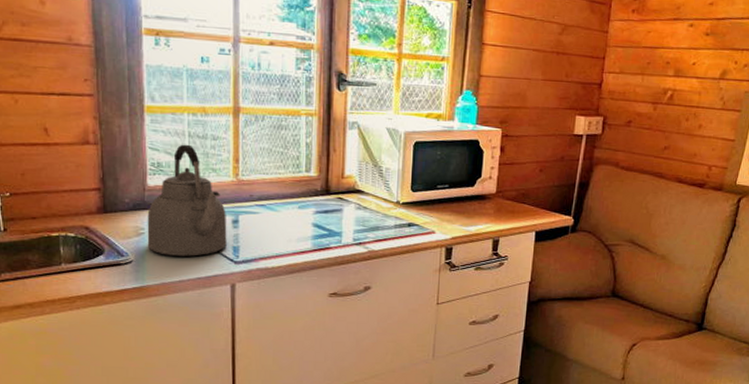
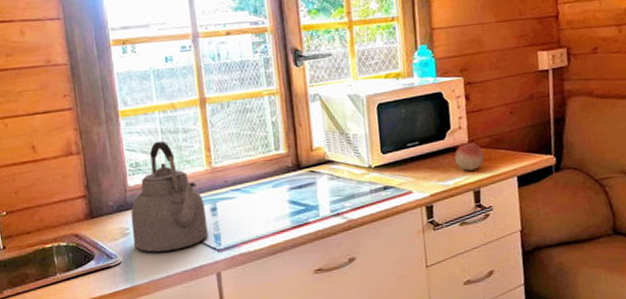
fruit: none [480,193,509,220] -> present [454,143,484,171]

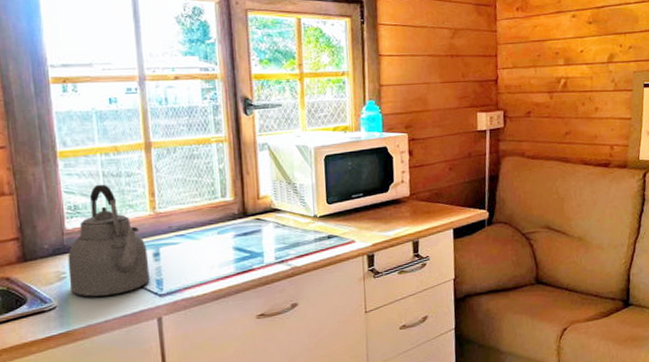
fruit: present [454,143,484,171] -> none [396,196,424,223]

